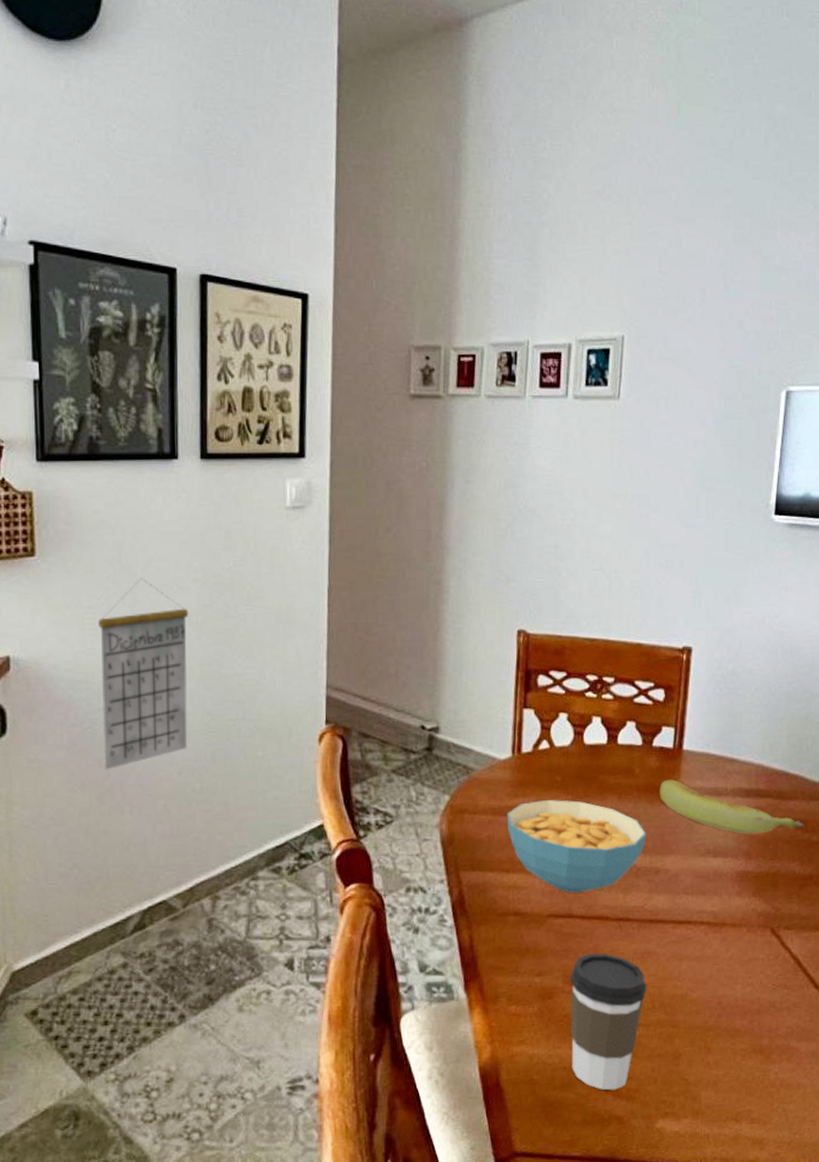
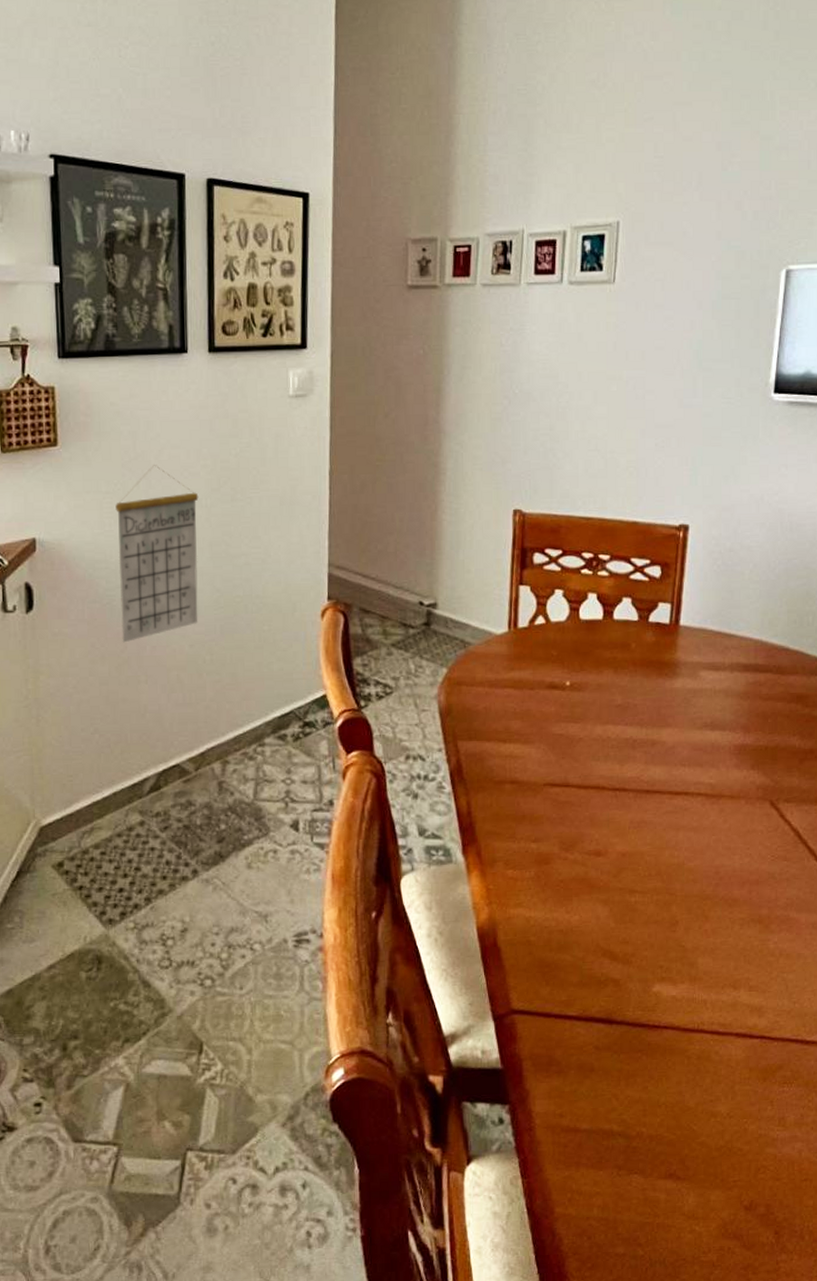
cereal bowl: present [507,799,647,893] -> none [503,672,643,763]
coffee cup: present [570,953,647,1090] -> none [566,822,644,954]
banana: present [659,779,805,835] -> none [656,654,806,709]

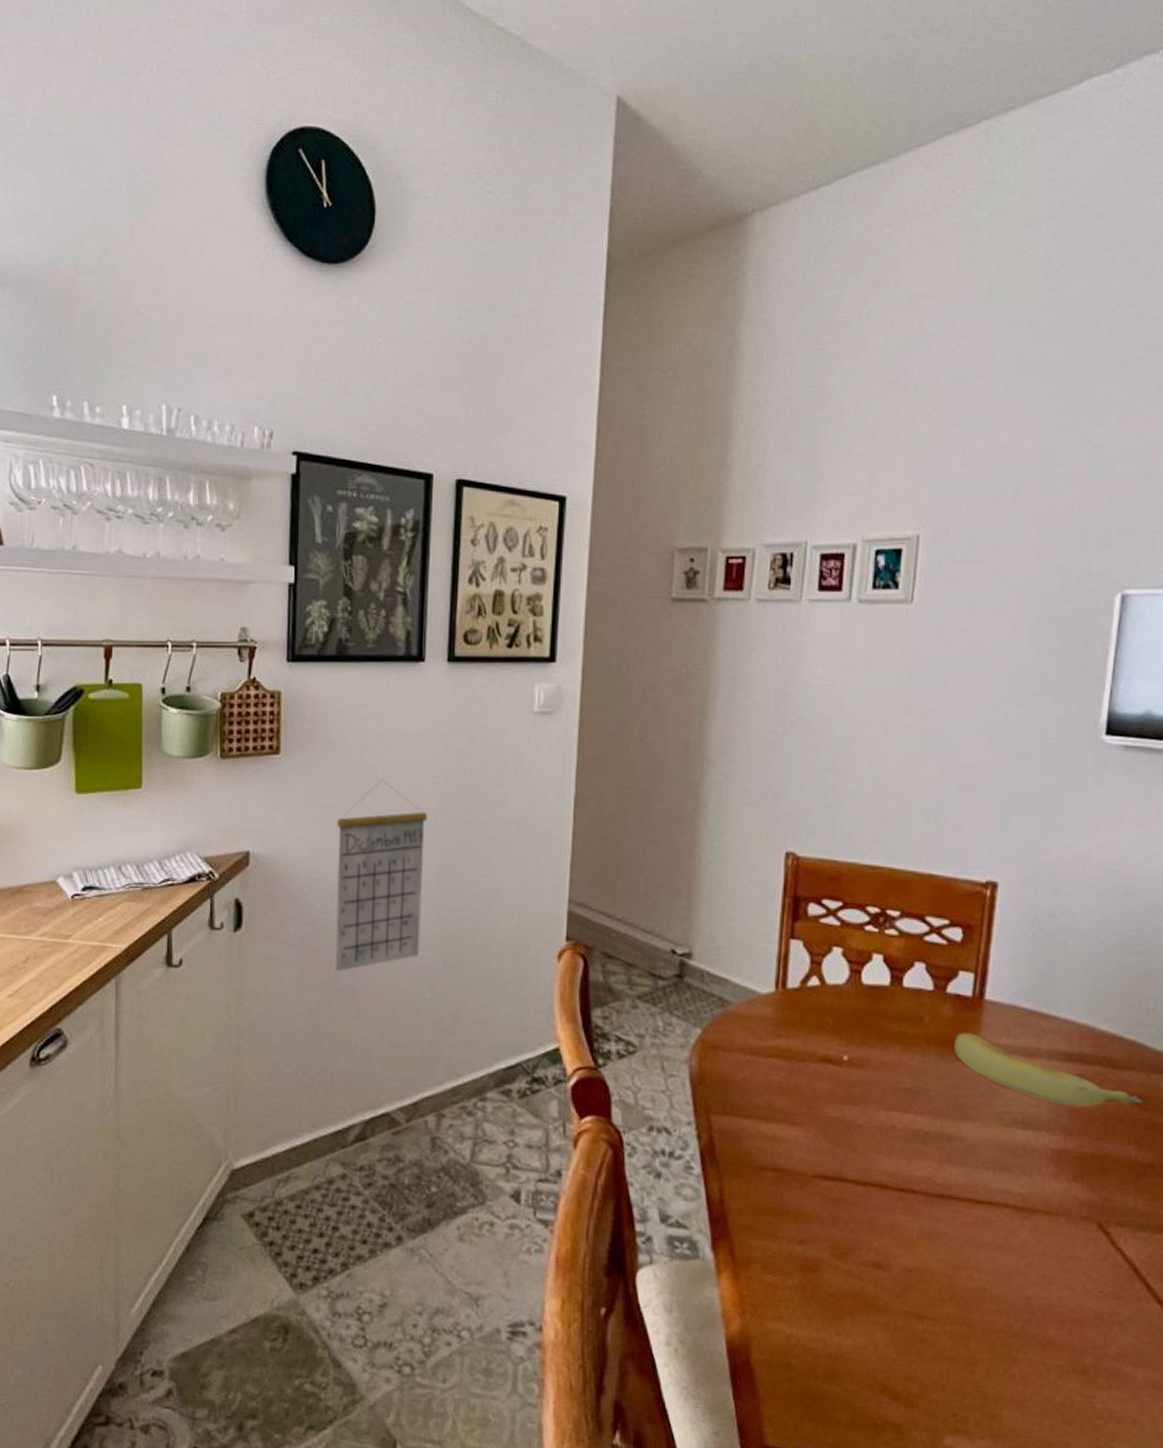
banana: none [656,654,806,709] -> present [954,1032,1144,1106]

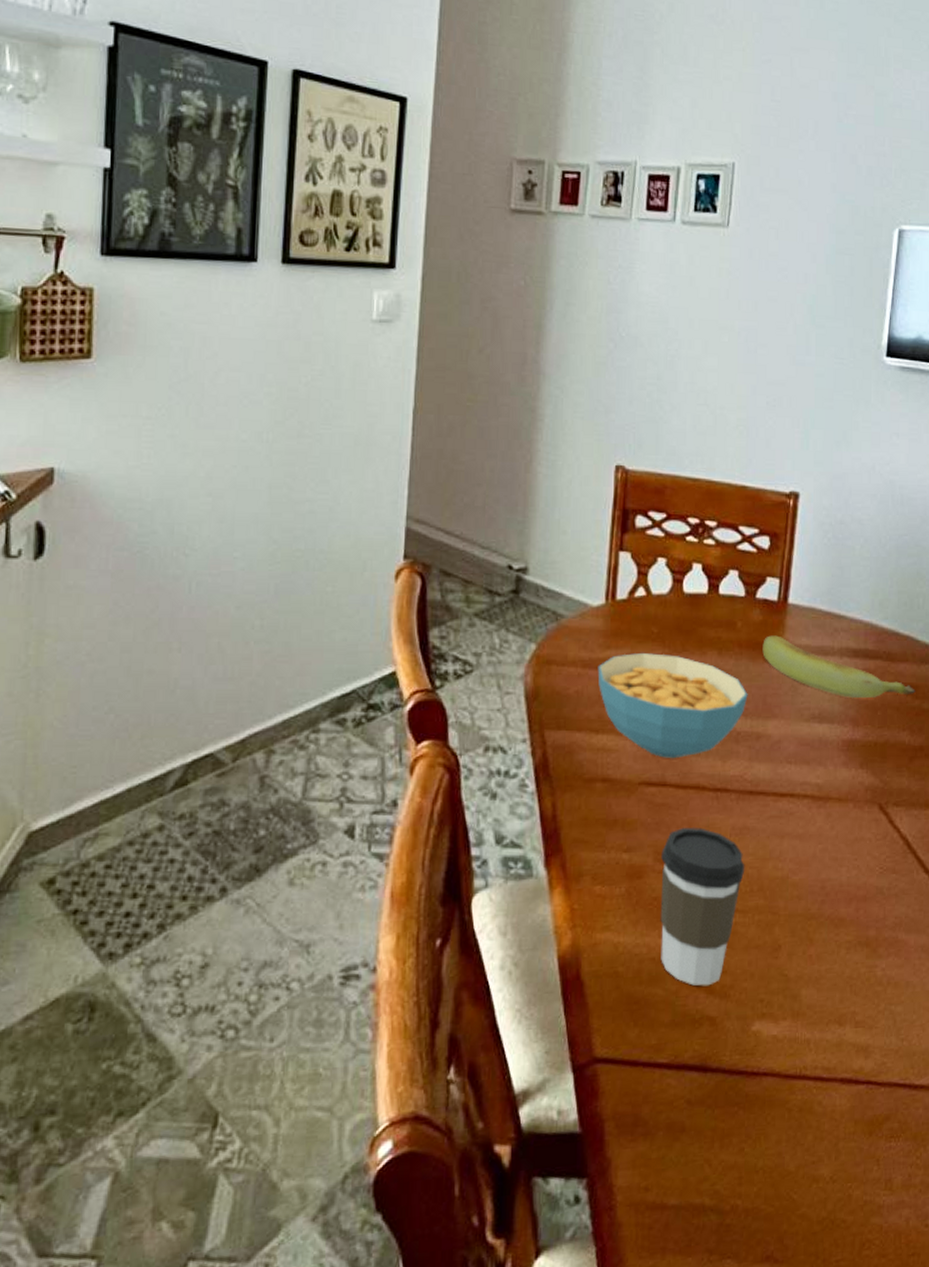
calendar: present [335,780,428,972] -> none [153,389,259,601]
cereal bowl: none [767,1042,937,1153] -> present [597,652,748,758]
coffee cup: none [837,1226,935,1392] -> present [660,828,745,986]

